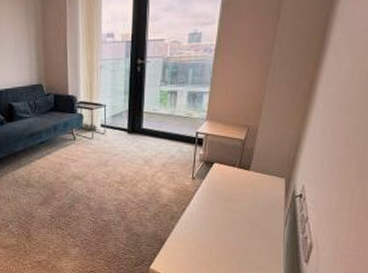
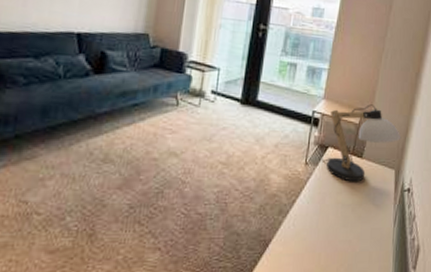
desk lamp: none [206,120,292,192] -> present [319,104,401,182]

